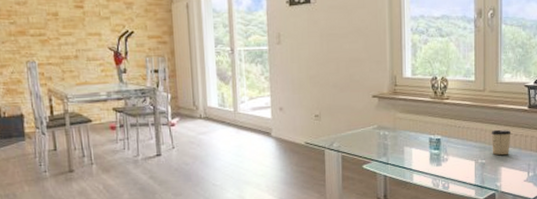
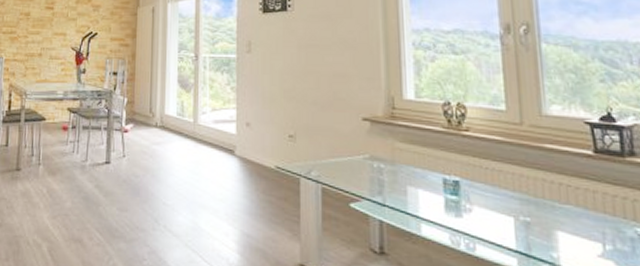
cup: present [491,129,511,156] -> none [536,177,570,215]

